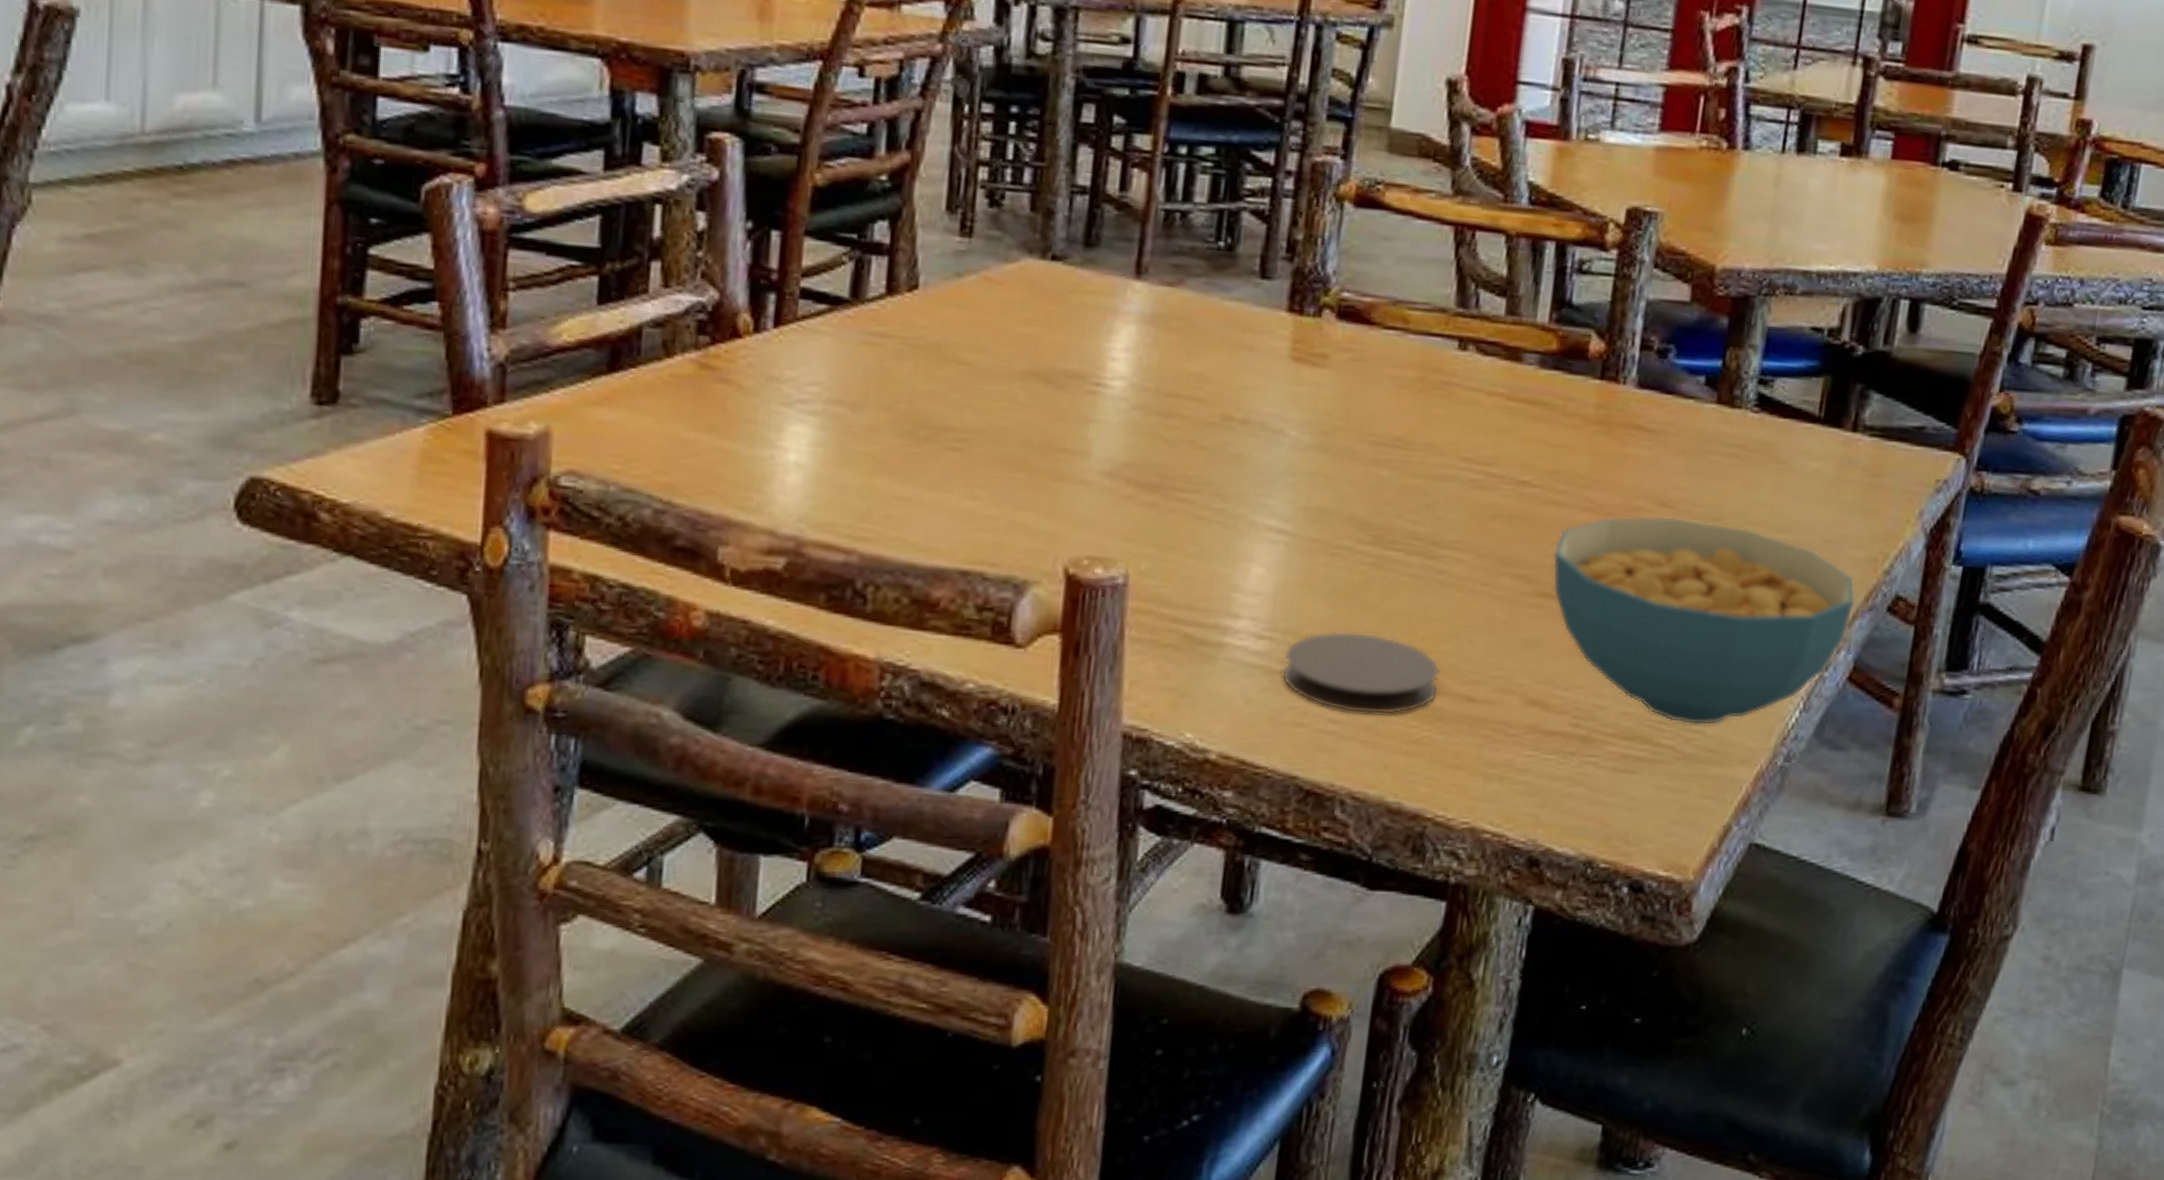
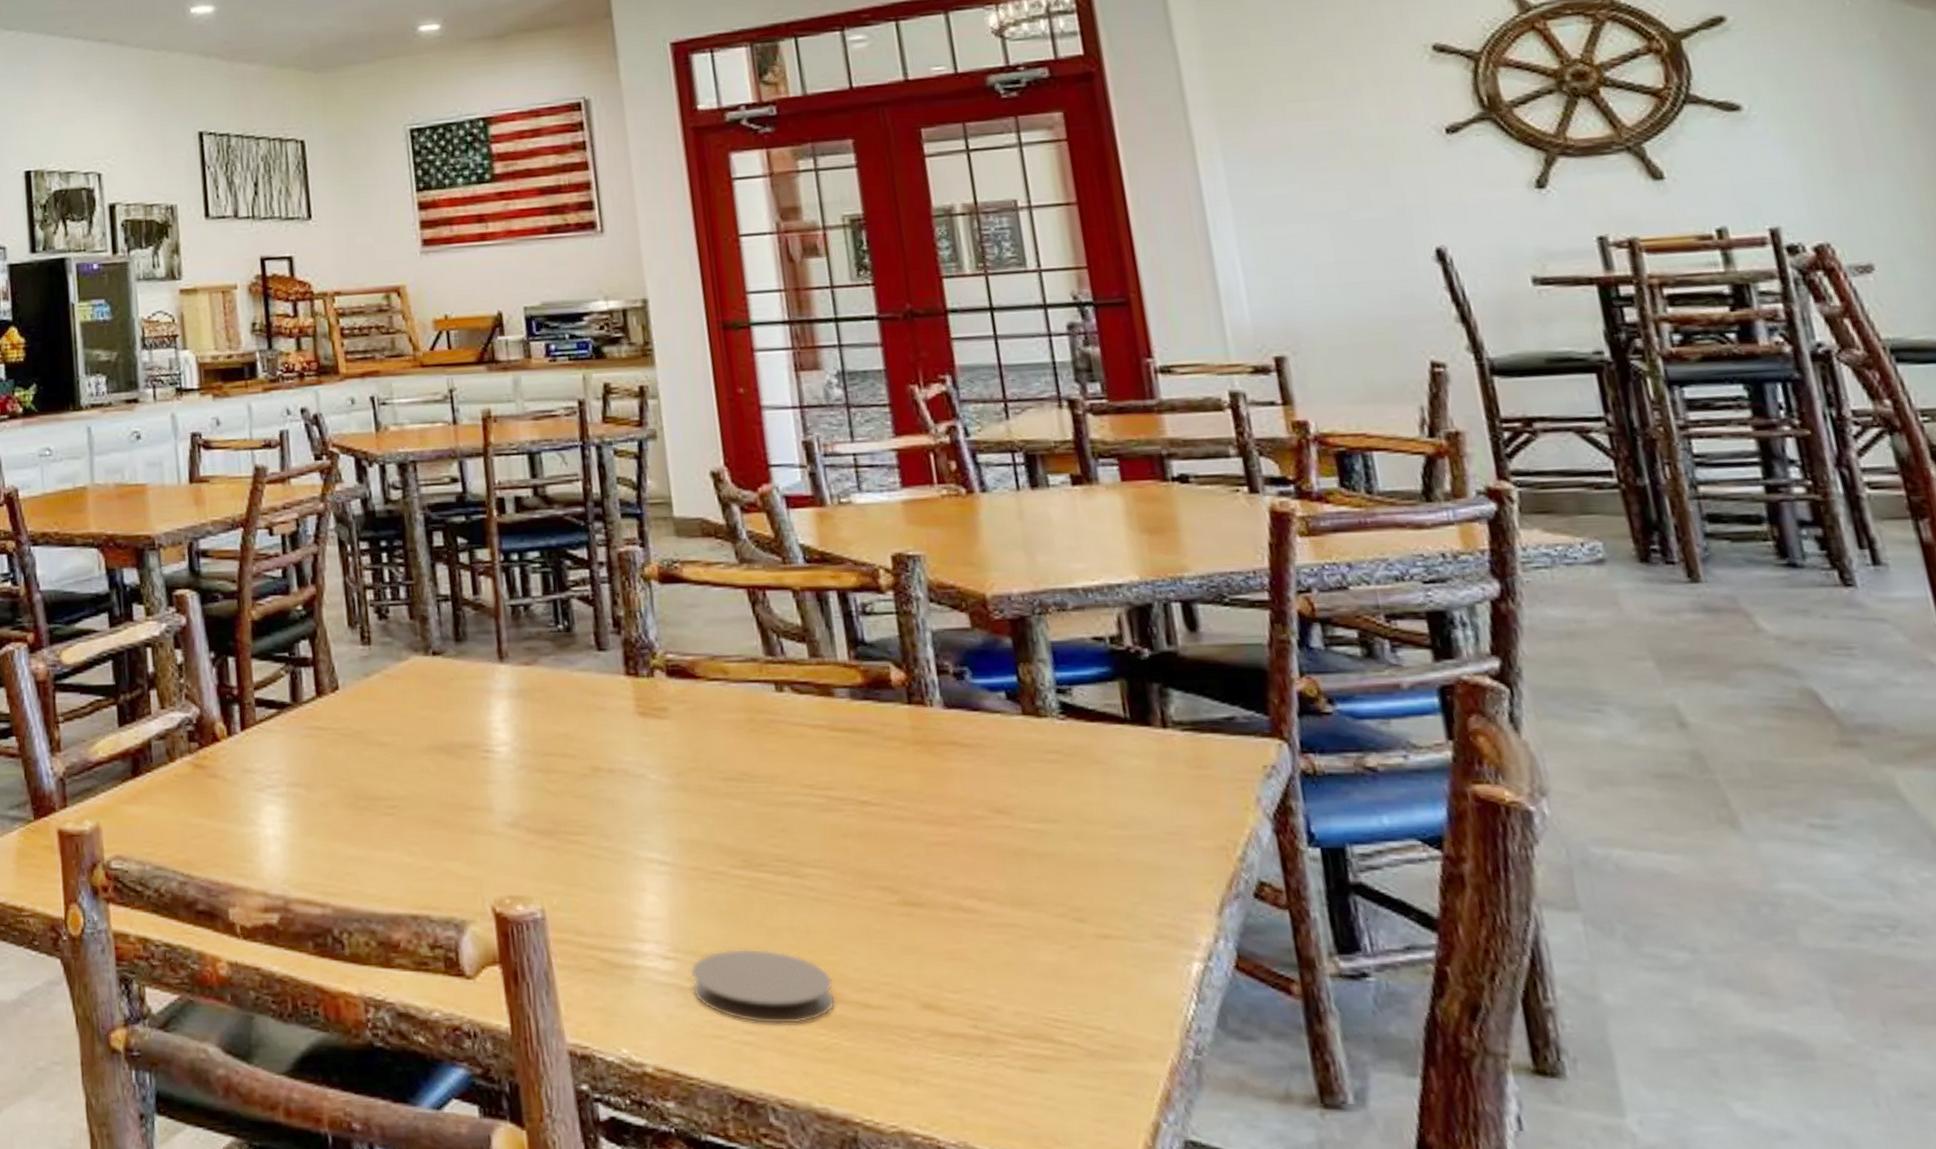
cereal bowl: present [1552,516,1856,726] -> none [907,821,1220,1022]

